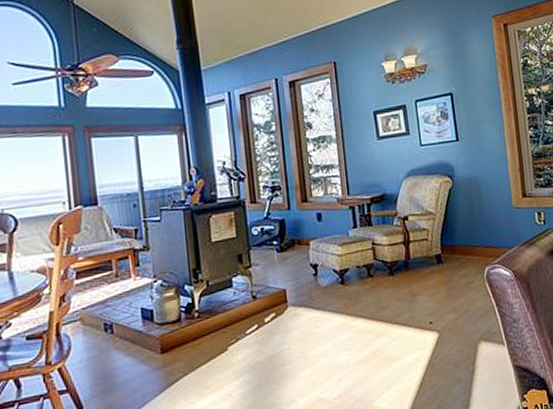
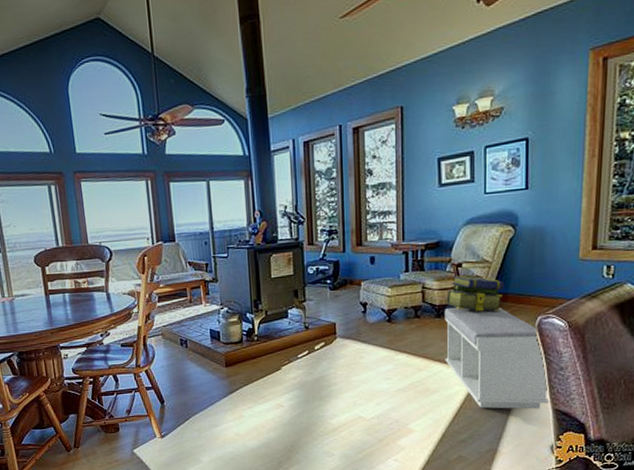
stack of books: none [397,229,451,266] -> present [446,275,504,312]
bench: none [397,261,509,373] -> present [445,307,550,410]

